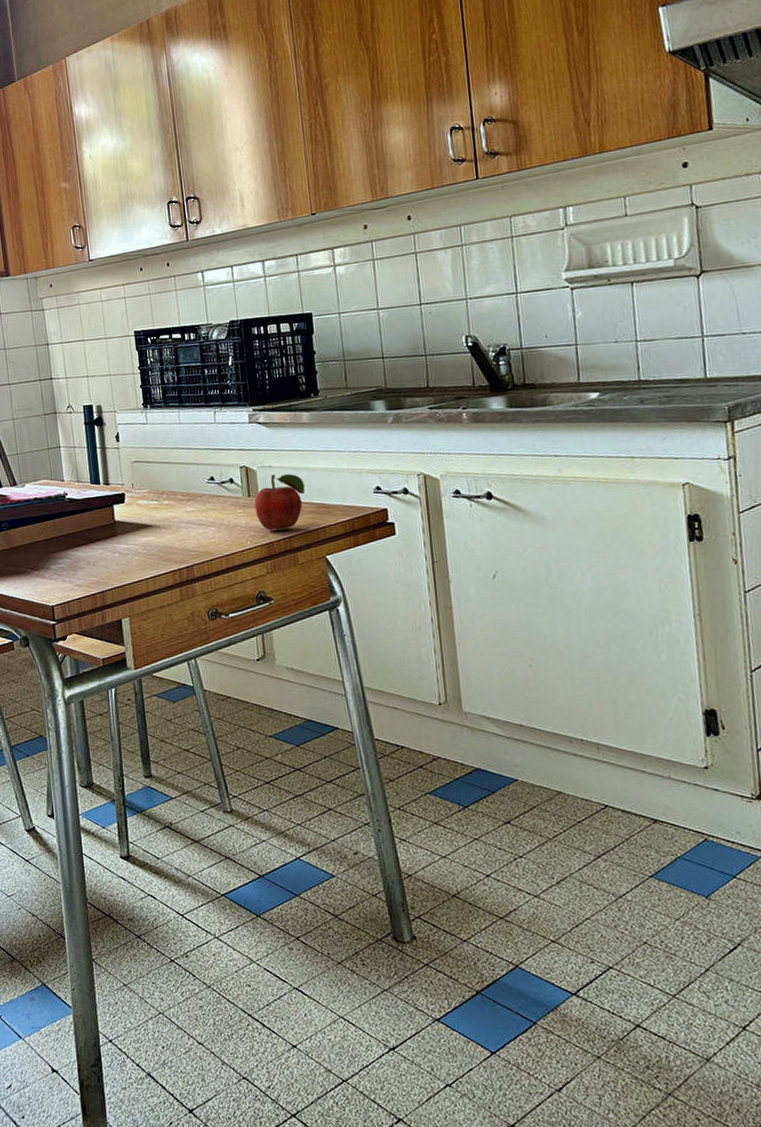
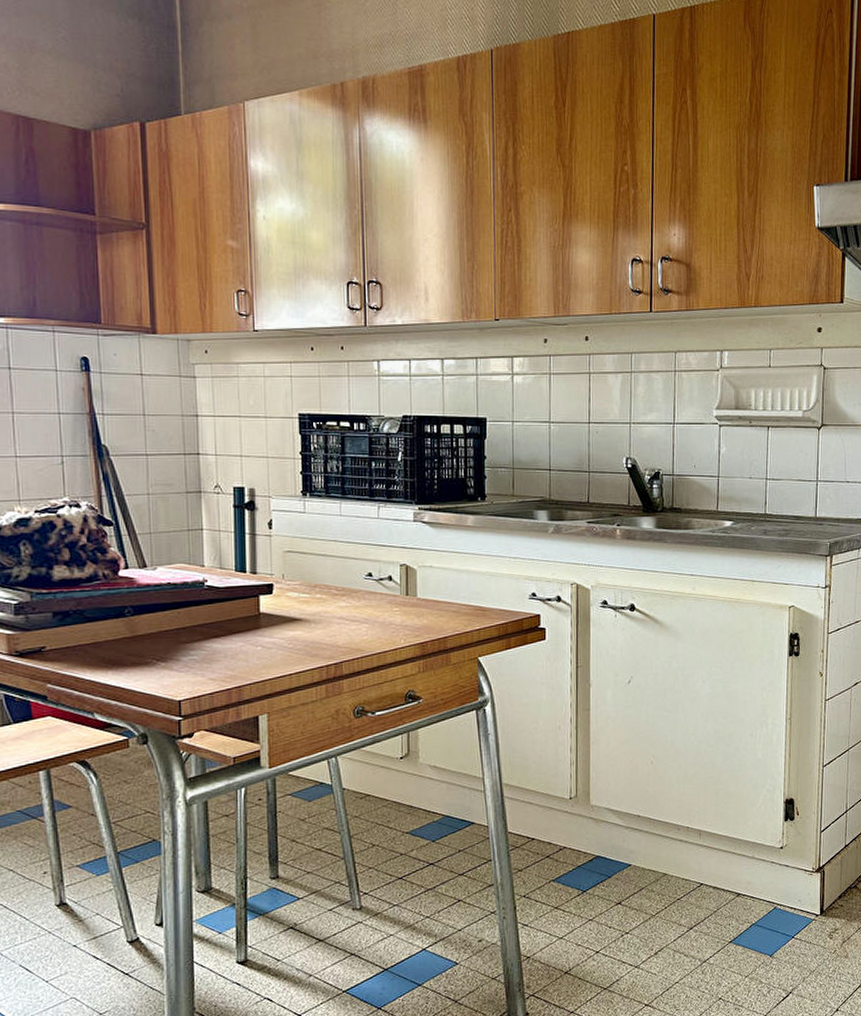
fruit: present [254,473,305,531] -> none [411,574,464,631]

